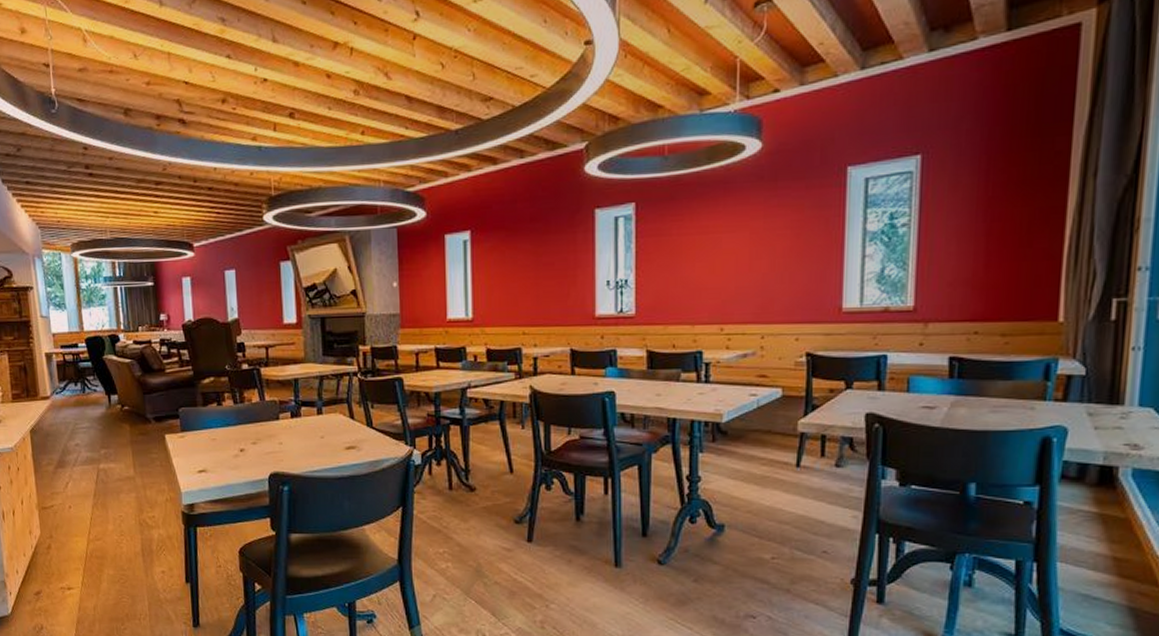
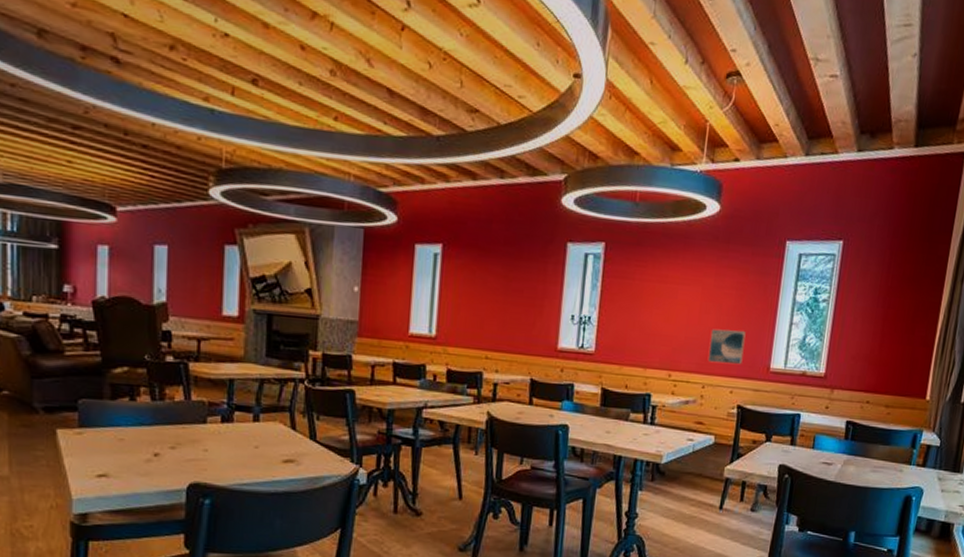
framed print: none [764,272,808,311] -> present [707,329,746,365]

